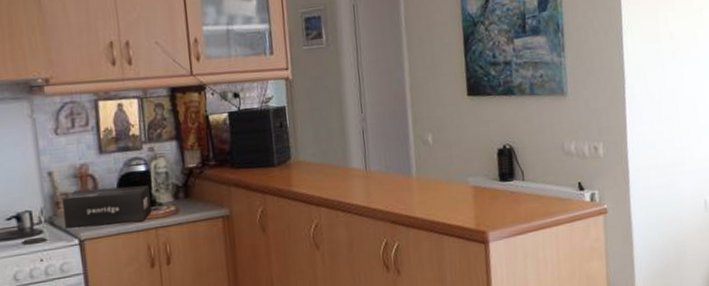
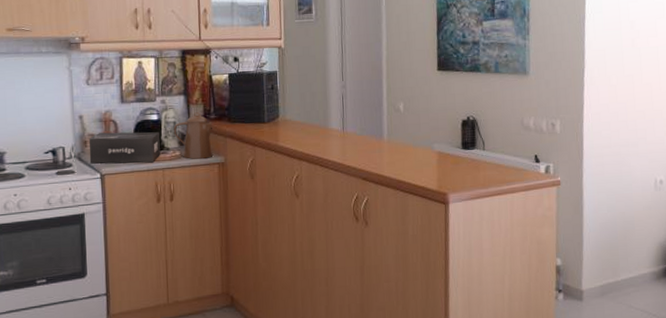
teapot: none [165,159,216,215] -> present [173,112,214,159]

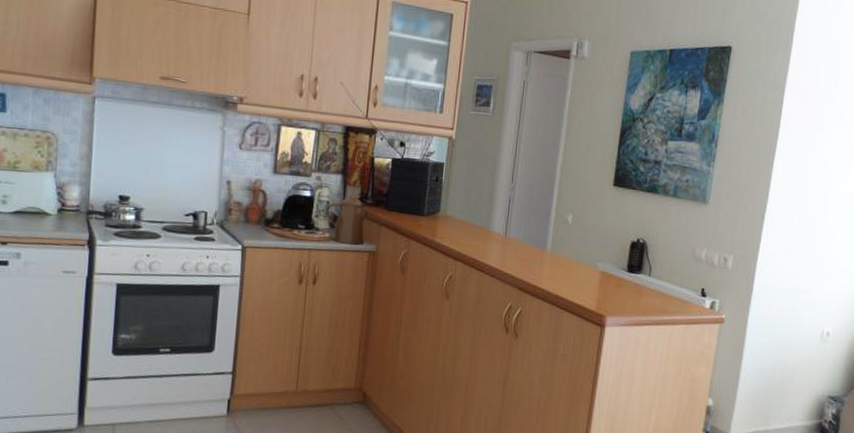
box: present [89,132,161,164] -> none [232,202,311,241]

